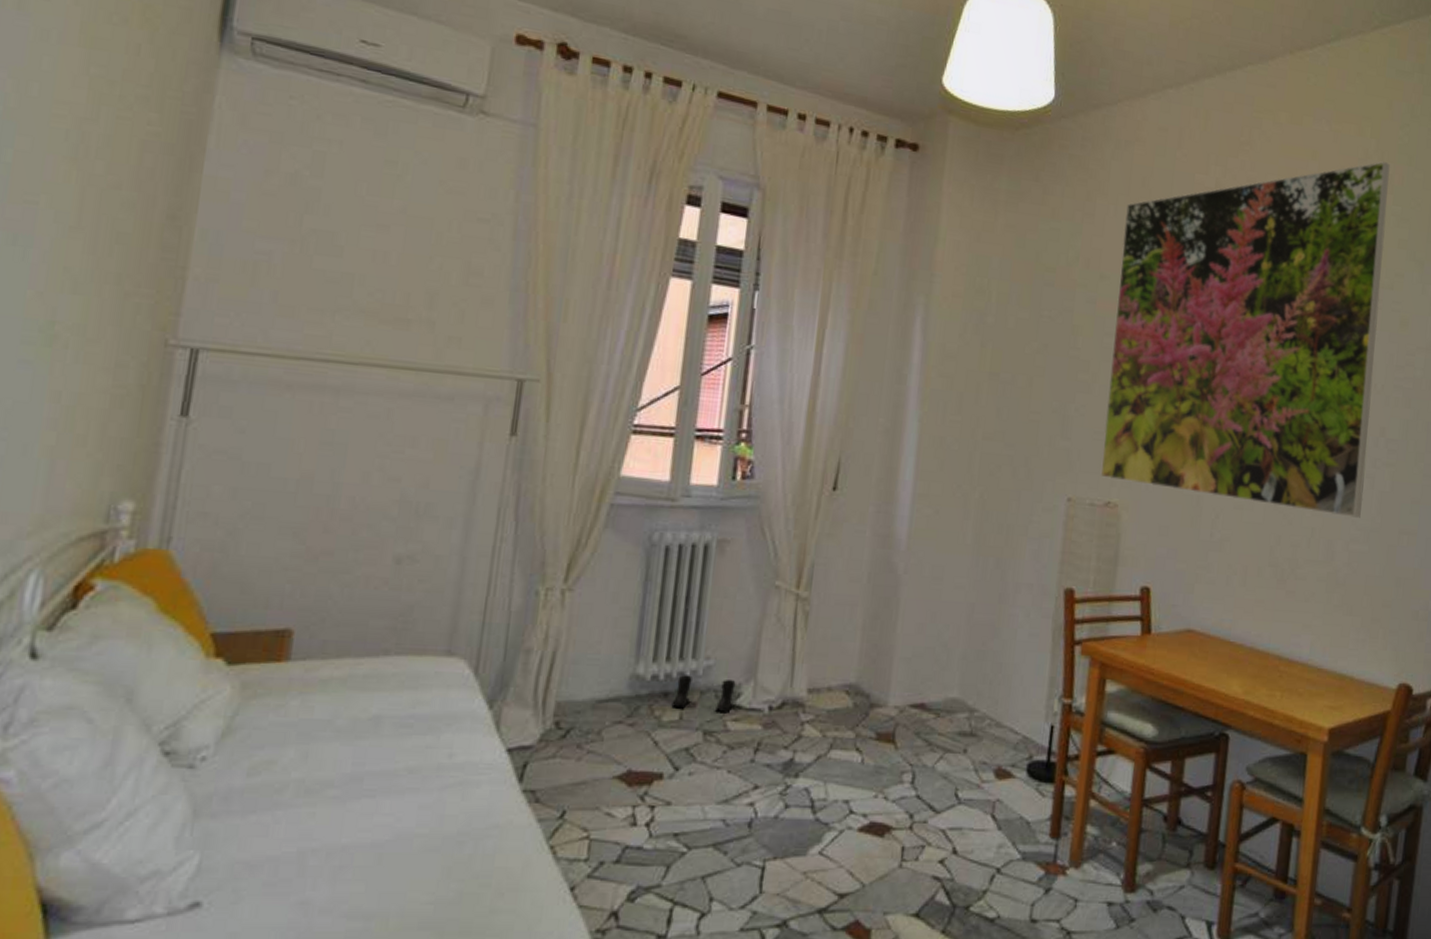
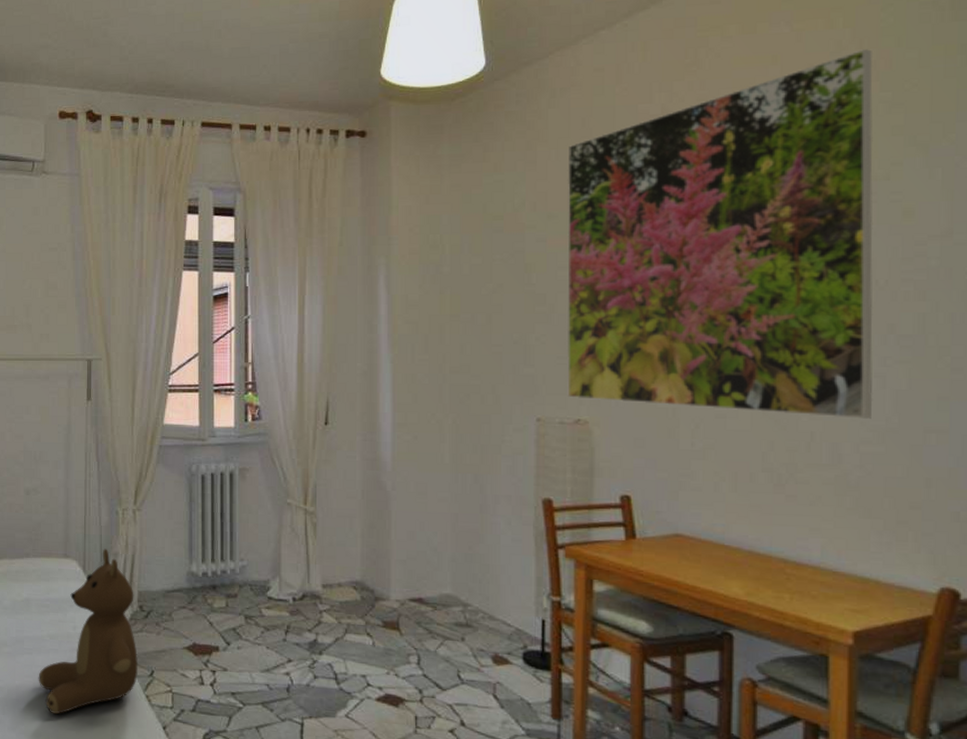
teddy bear: none [380,643,549,884] -> present [38,548,139,715]
boots: present [671,675,736,712] -> none [219,572,265,602]

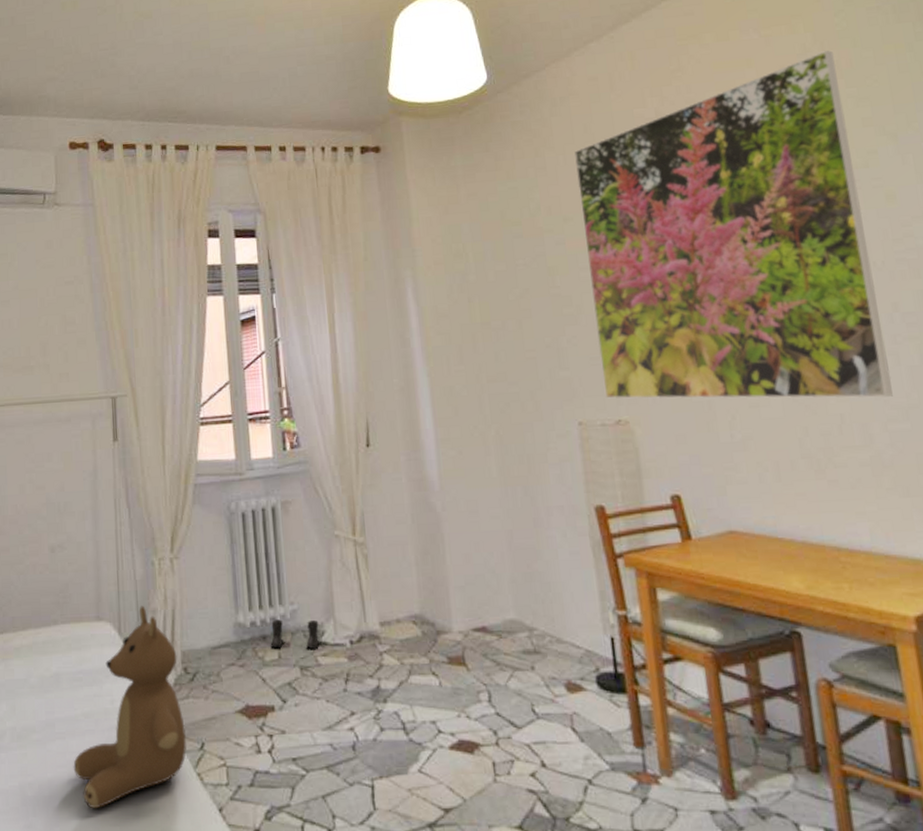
boots: none [219,572,265,602] -> present [270,619,320,649]

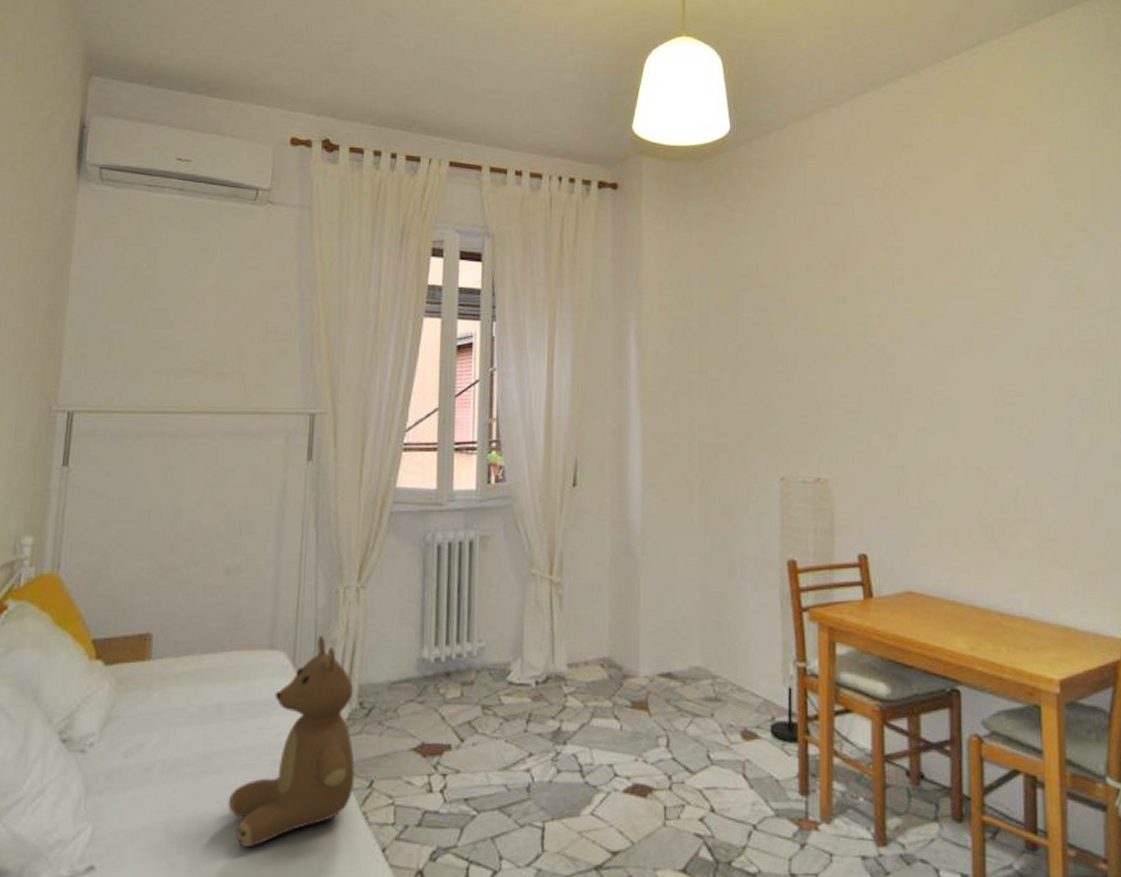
boots: present [270,619,320,649] -> none [453,656,506,688]
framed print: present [574,50,893,399] -> none [804,146,1064,475]

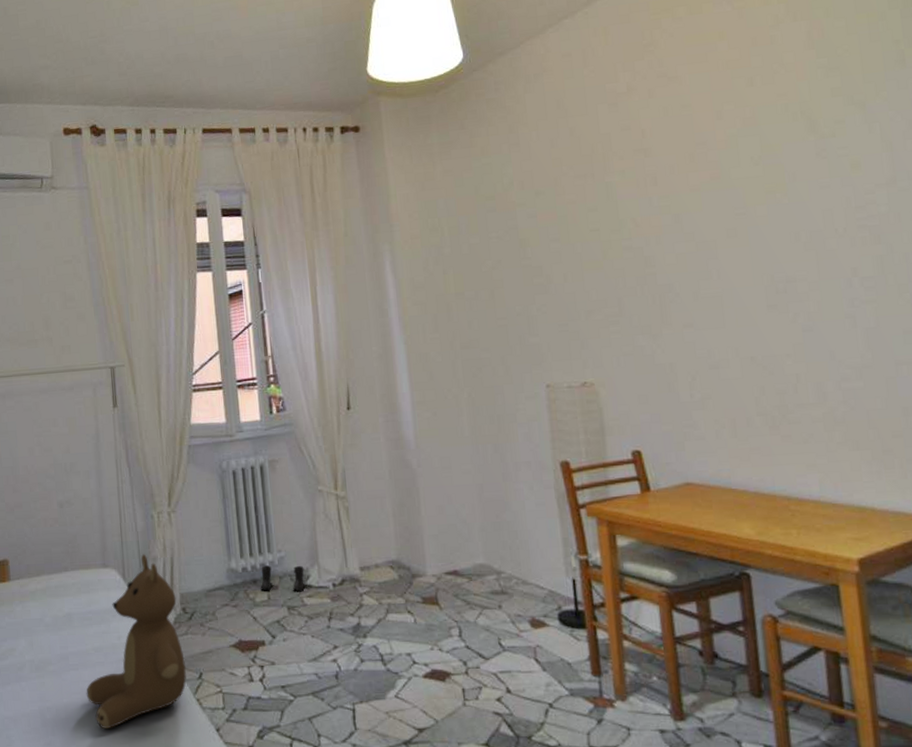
boots: none [453,656,506,688] -> present [260,565,306,591]

